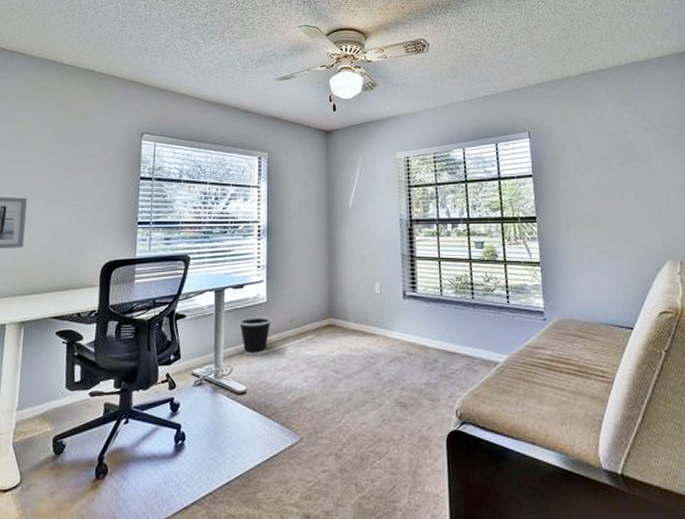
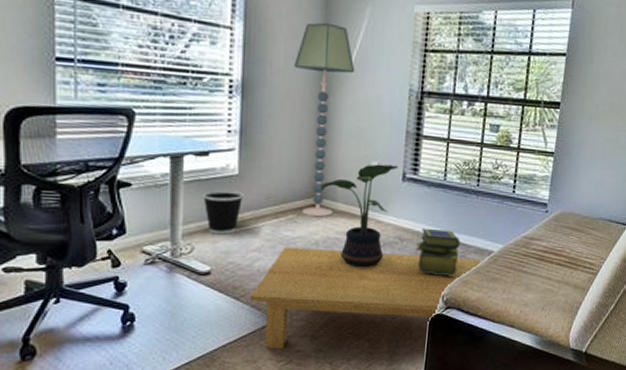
coffee table: none [279,365,489,469] -> present [249,247,482,349]
floor lamp: none [306,174,354,336] -> present [294,22,355,218]
potted plant: none [334,285,398,382] -> present [321,164,398,267]
stack of books: none [424,341,467,389] -> present [416,228,461,276]

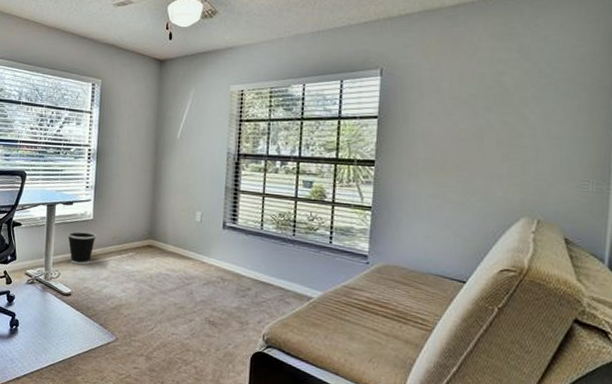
coffee table: present [249,247,482,349] -> none [98,278,301,364]
floor lamp: present [294,22,355,218] -> none [135,104,182,256]
potted plant: present [321,164,398,267] -> none [154,214,219,302]
stack of books: present [416,228,461,276] -> none [237,270,279,318]

